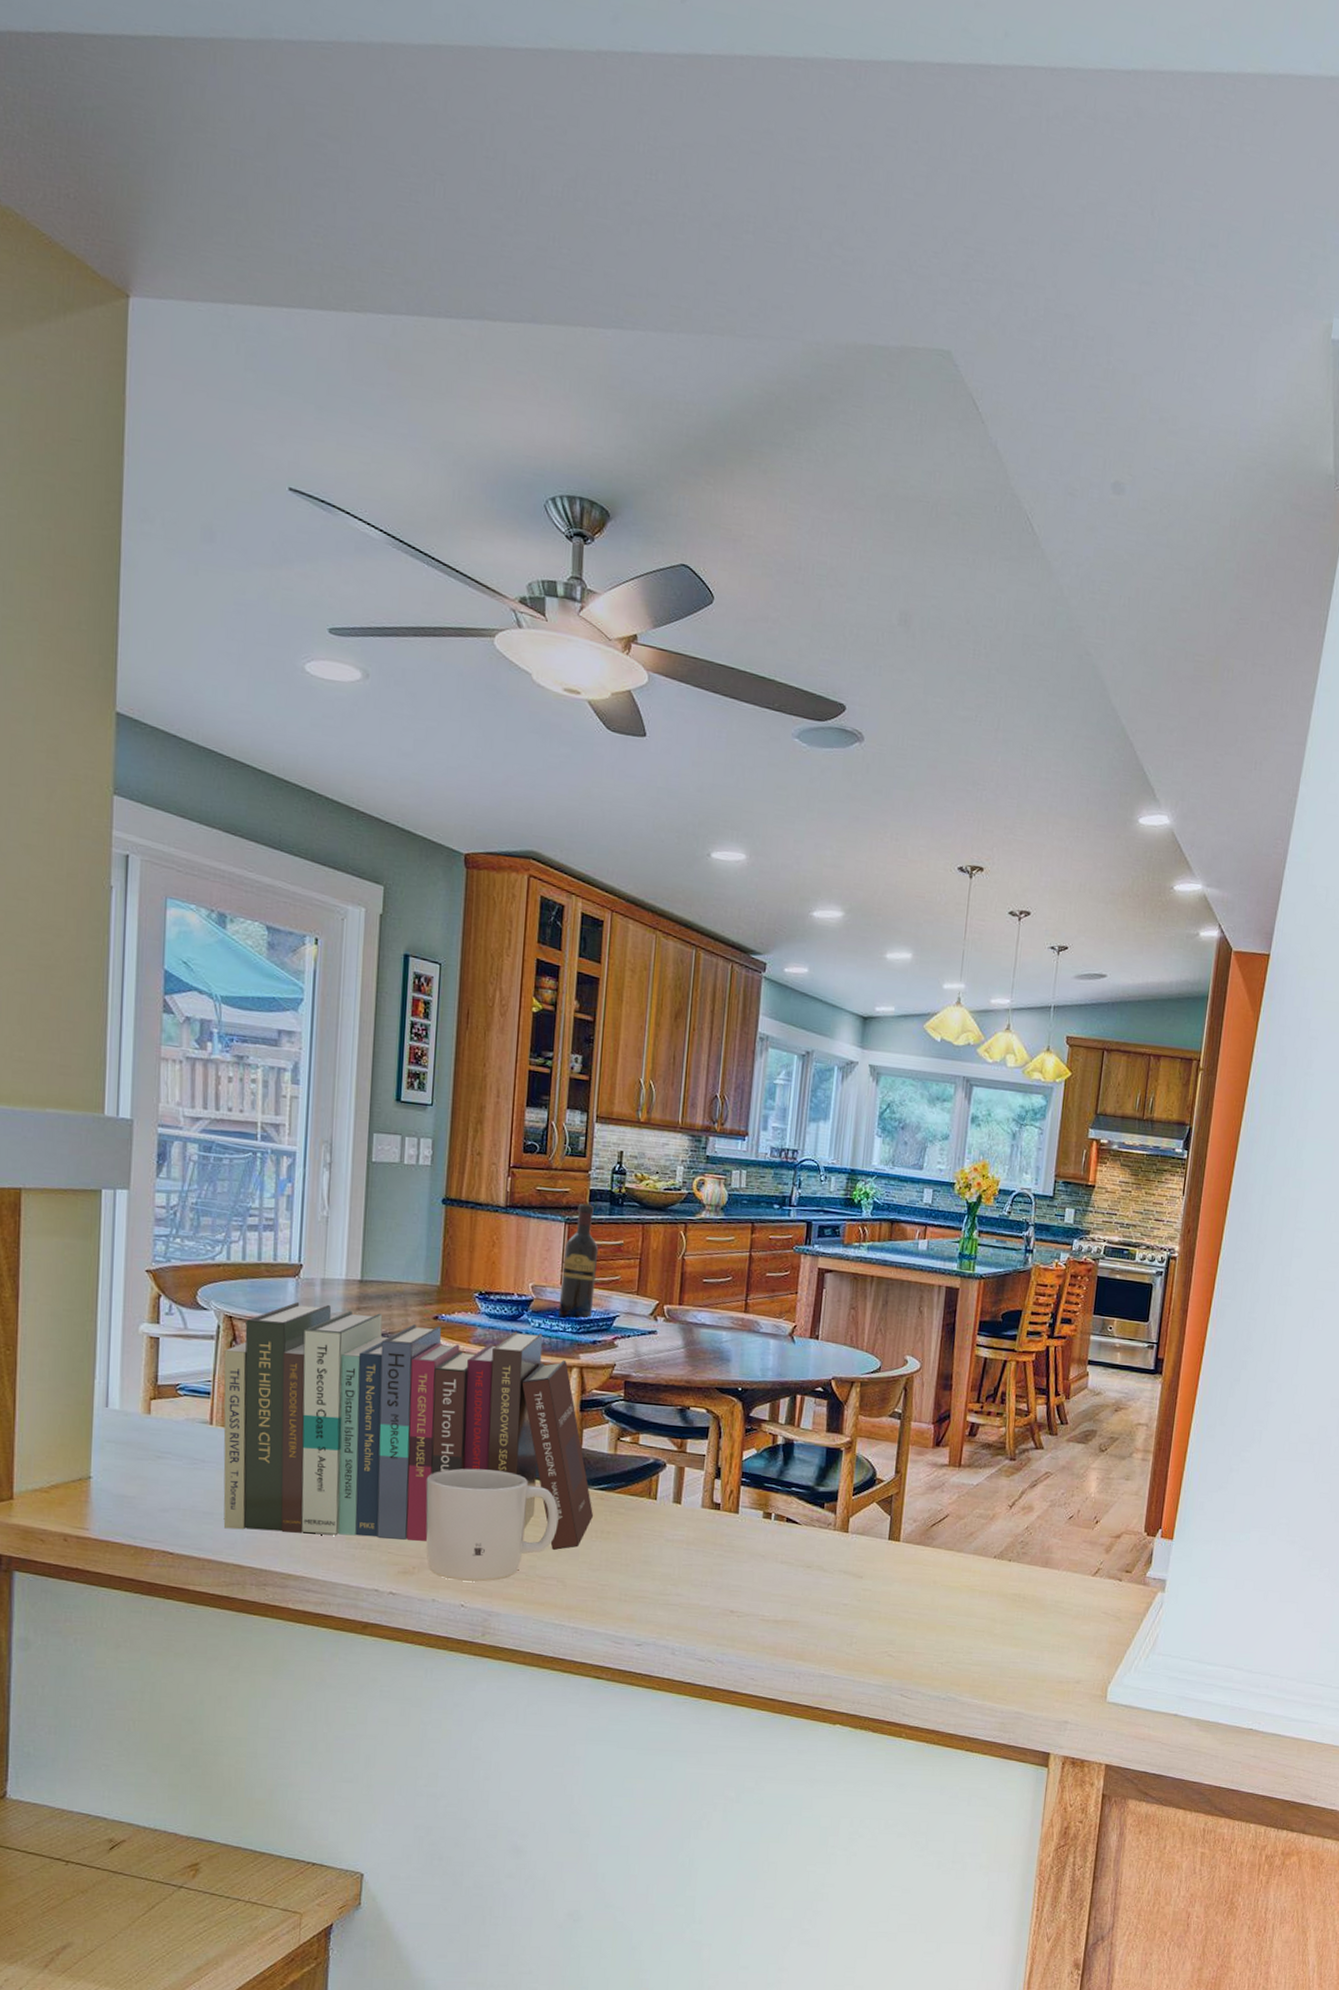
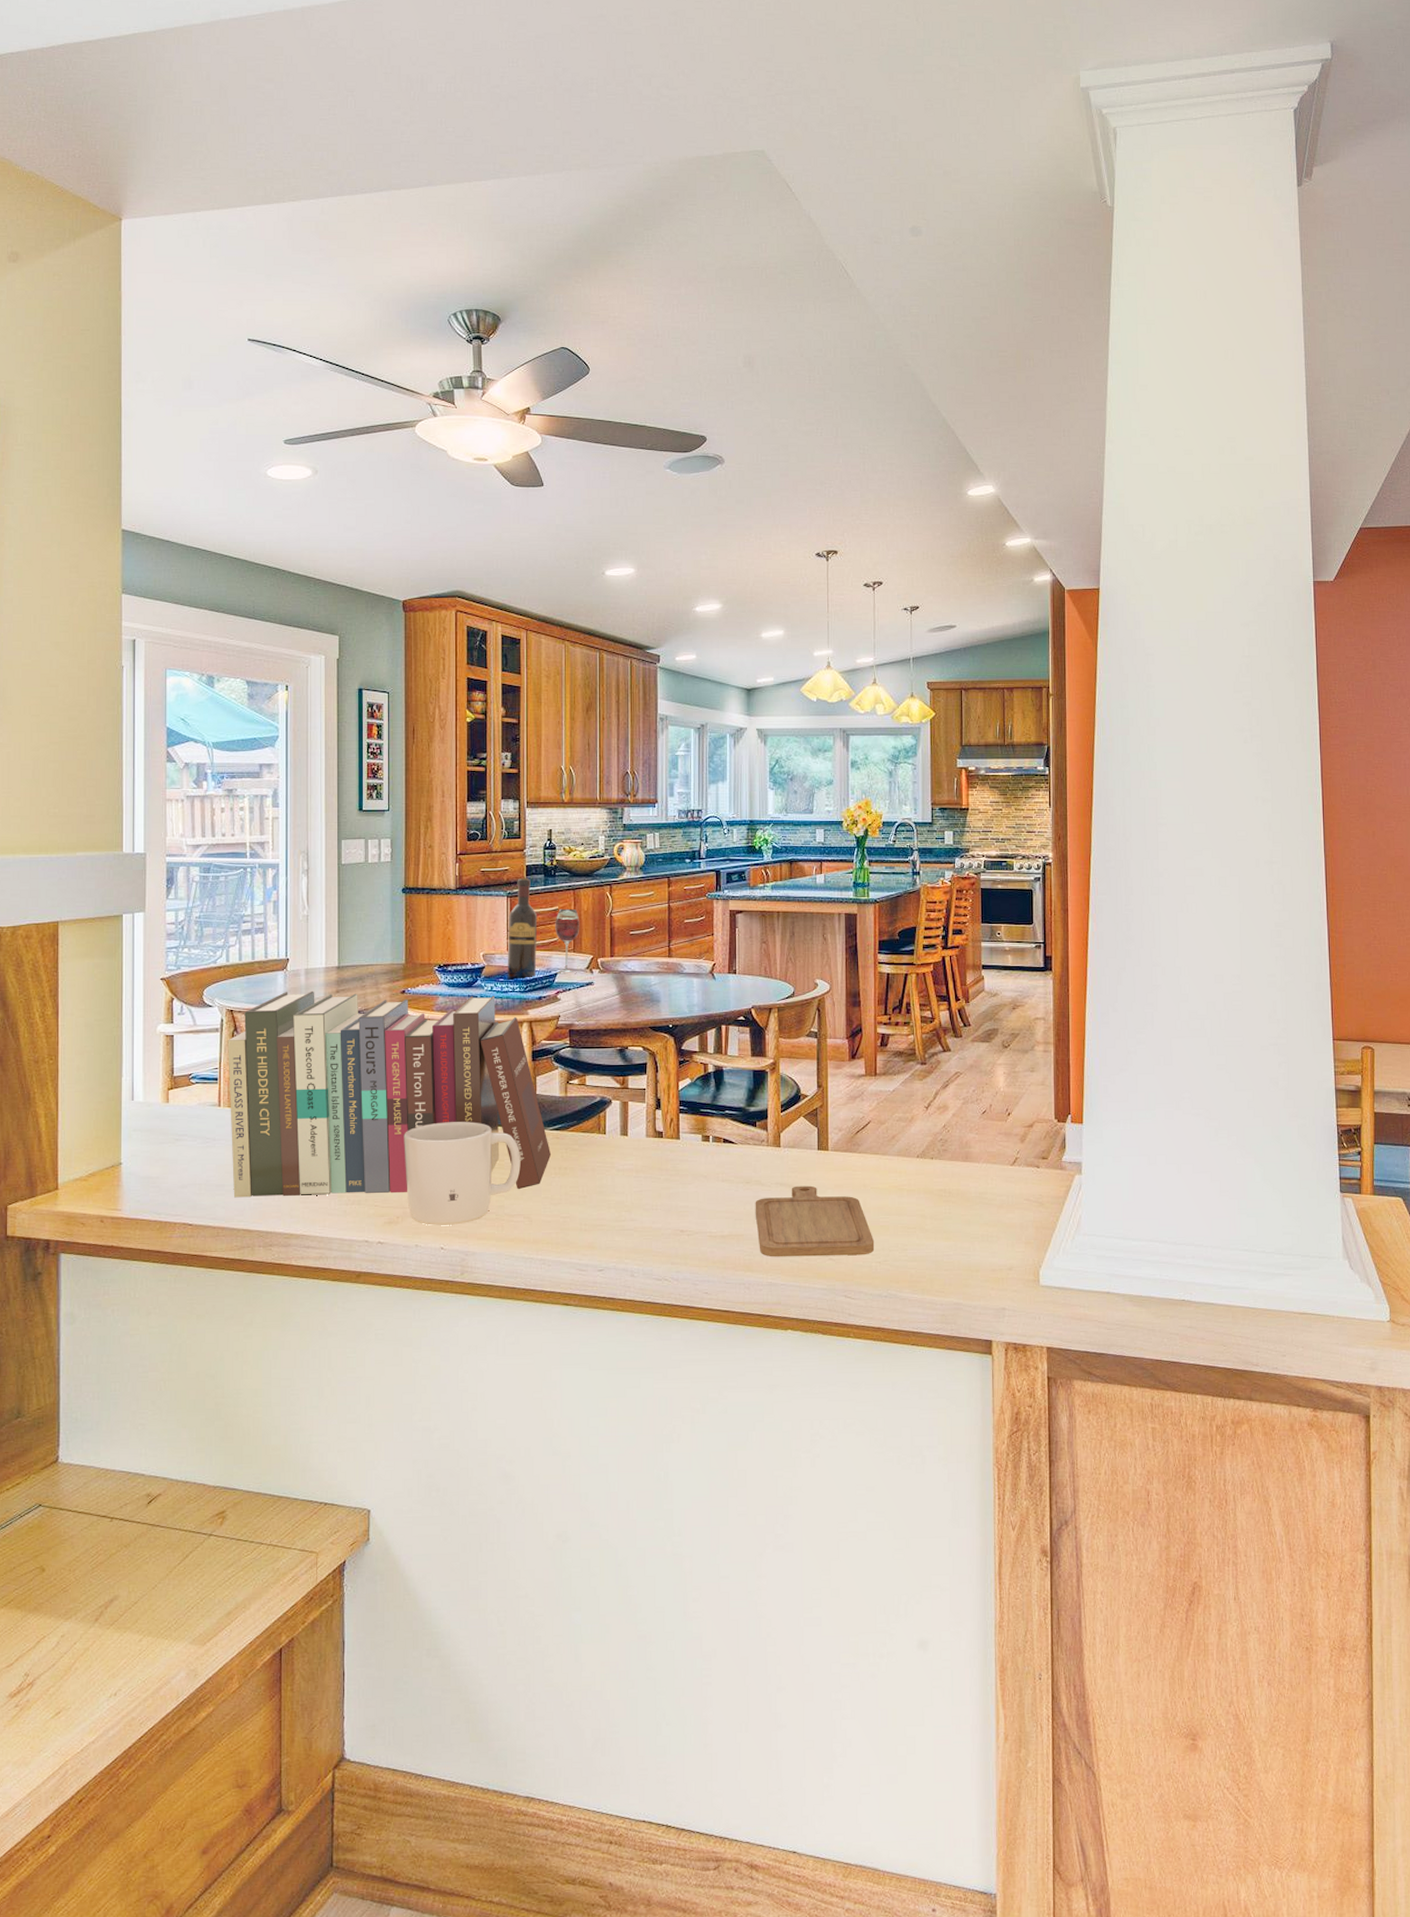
wineglass: none [614,1243,647,1320] -> present [555,908,580,975]
chopping board: none [813,1575,939,1655] -> present [755,1185,875,1257]

